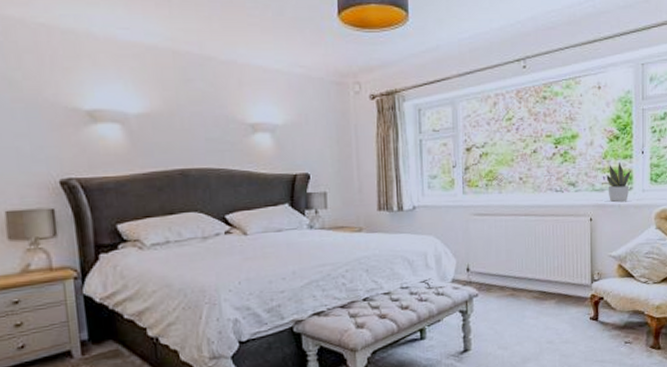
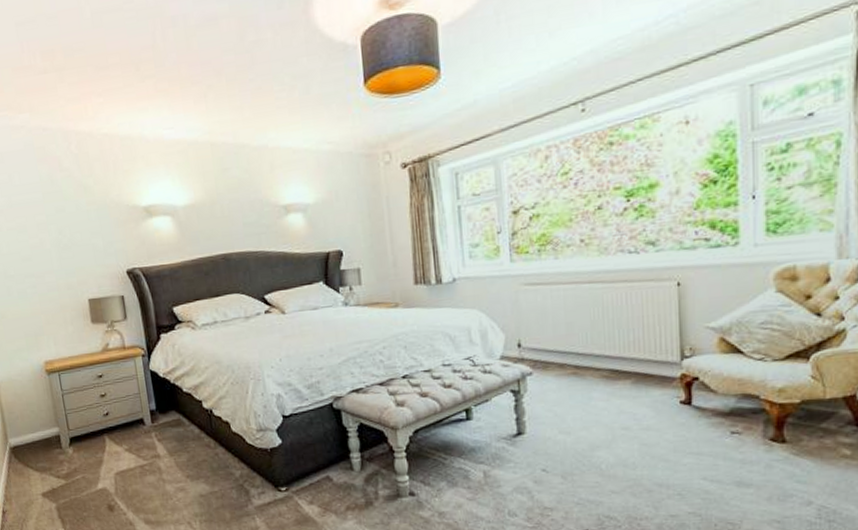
potted plant: present [606,161,631,203] -> none [700,211,736,263]

